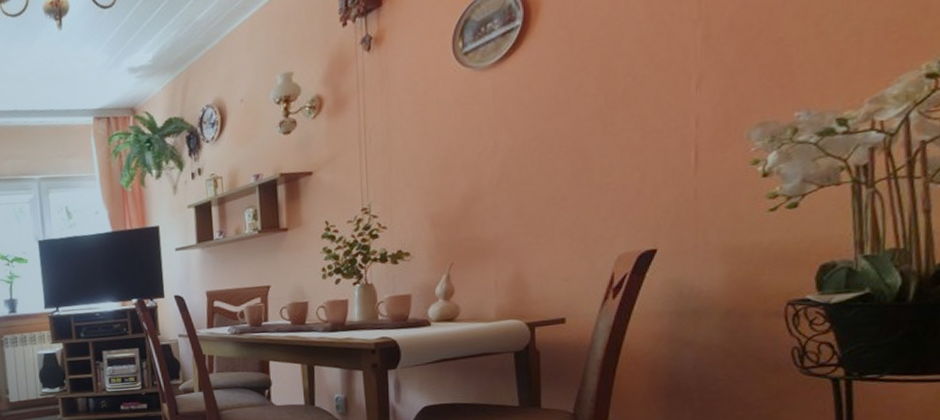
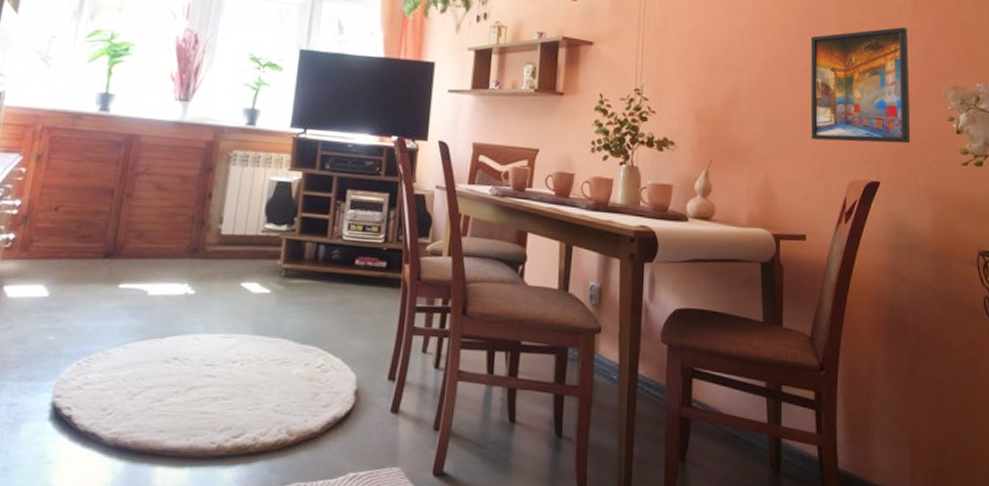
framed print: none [565,67,699,221] -> present [810,27,911,144]

